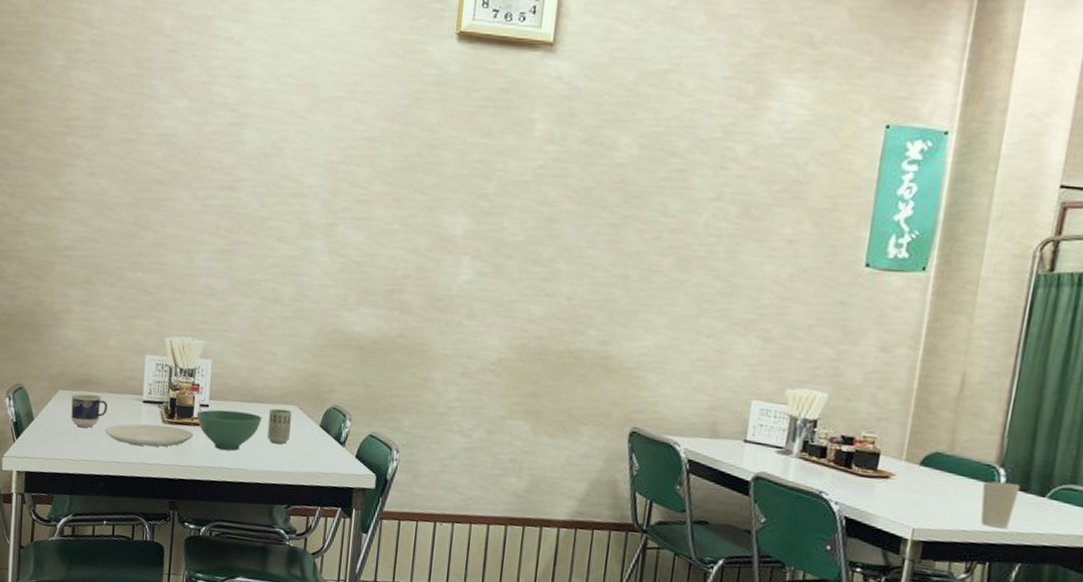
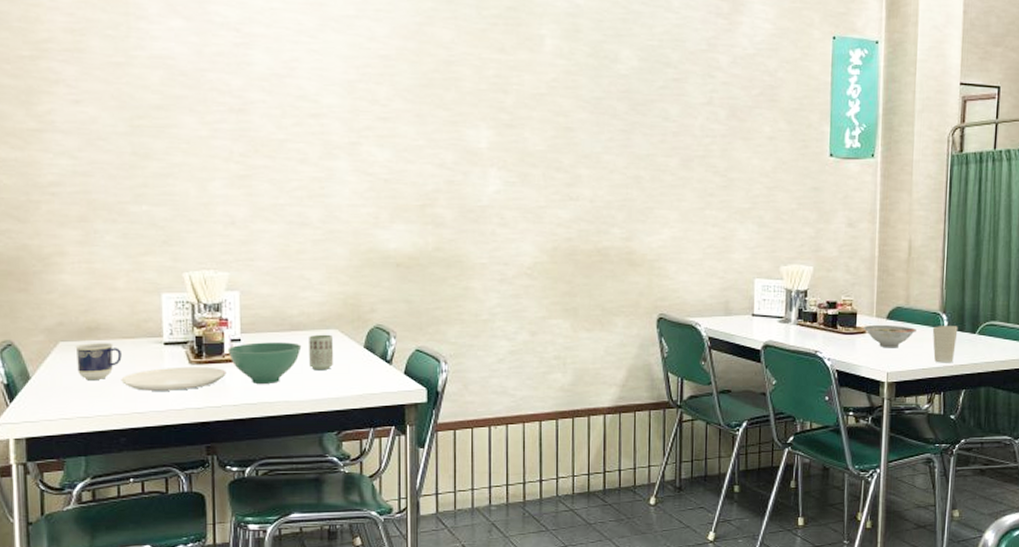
soup bowl: none [886,469,960,501] -> present [863,324,916,348]

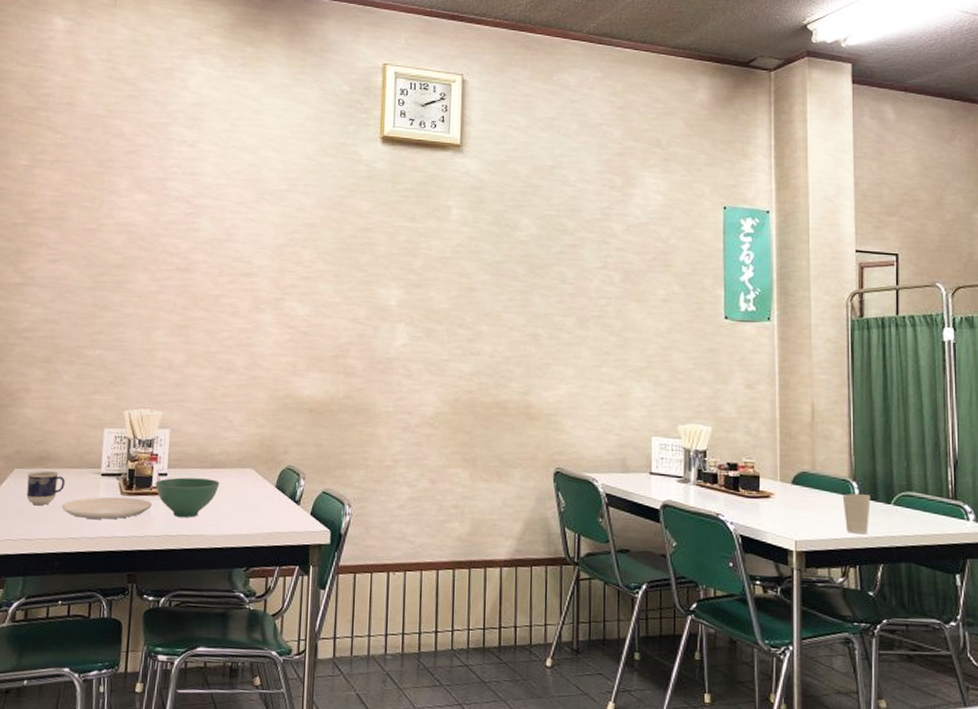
cup: present [309,334,334,371] -> none [225,472,248,508]
soup bowl: present [863,324,916,348] -> none [767,489,825,515]

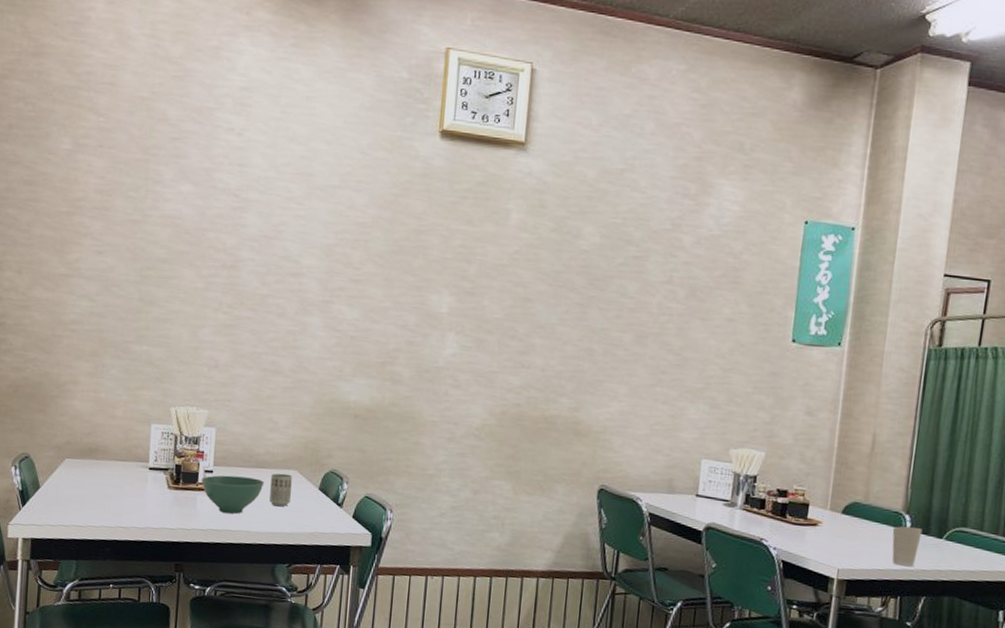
cup: present [26,471,65,506] -> none [77,462,114,495]
plate: present [61,497,152,519] -> none [111,490,198,512]
cup: none [225,472,248,508] -> present [269,473,292,507]

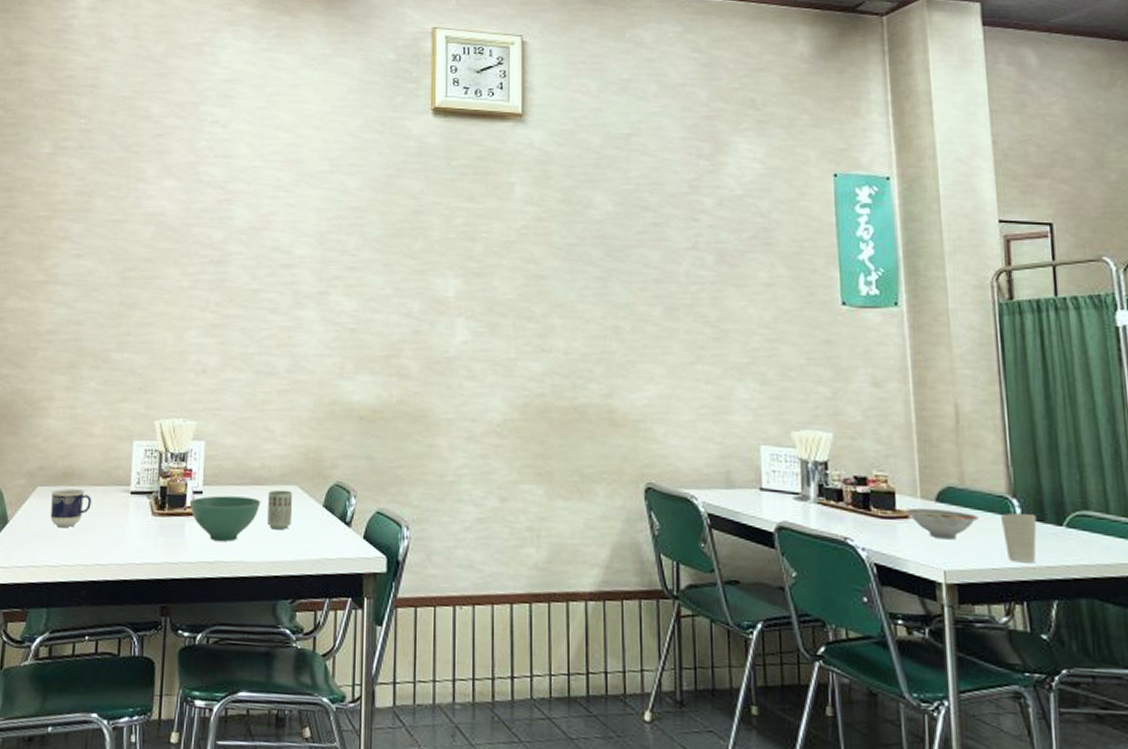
cup: none [77,462,114,495] -> present [50,489,91,528]
soup bowl: none [814,517,875,545] -> present [905,507,978,540]

